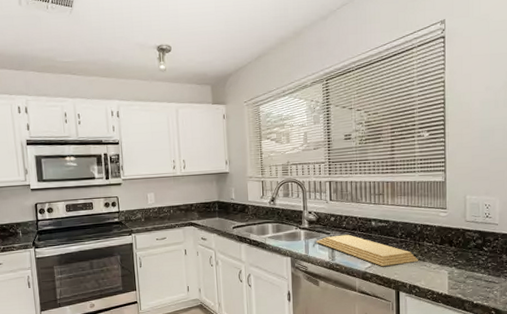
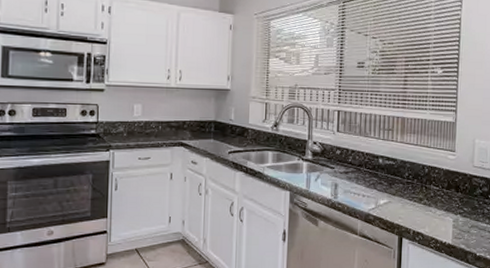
cutting board: present [316,234,418,267] -> none [319,170,424,209]

